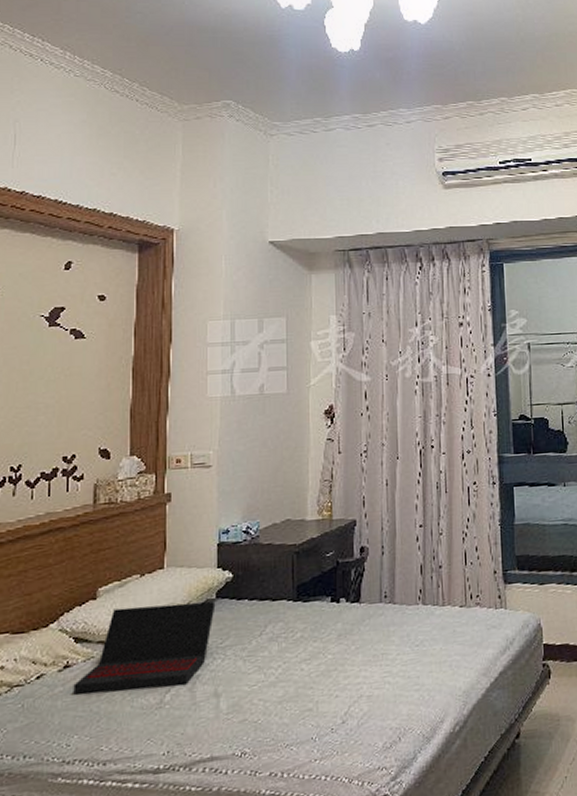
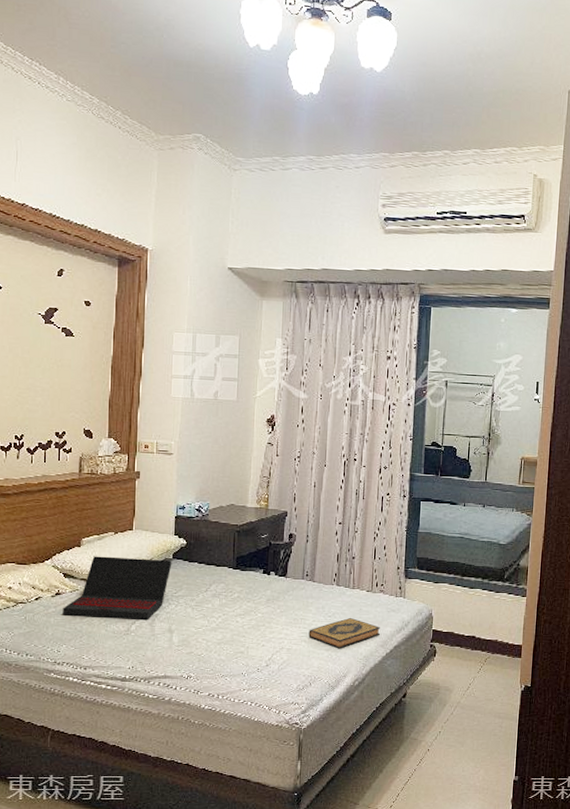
hardback book: none [393,643,480,687] -> present [308,617,380,649]

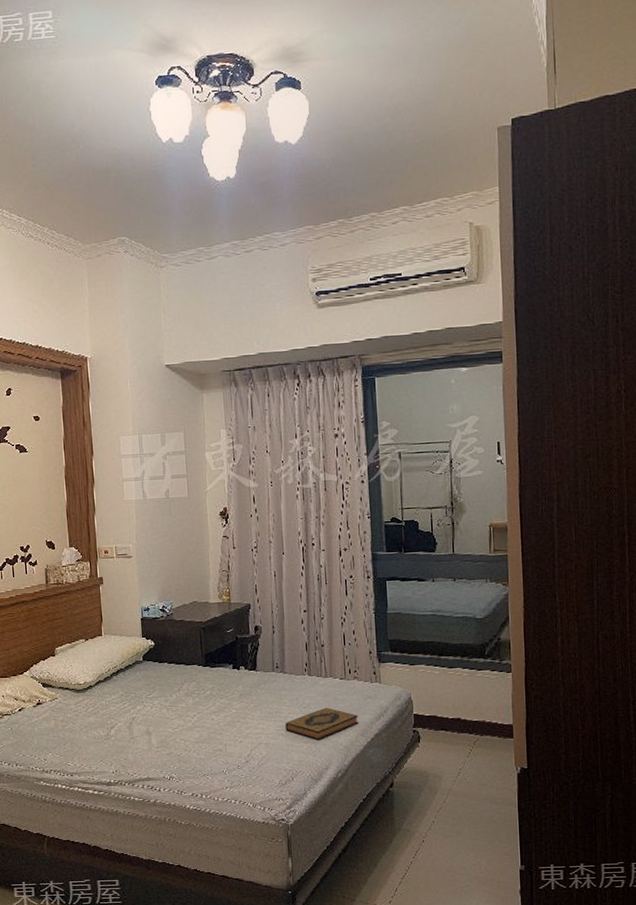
laptop: present [63,556,172,620] -> none [45,662,143,725]

